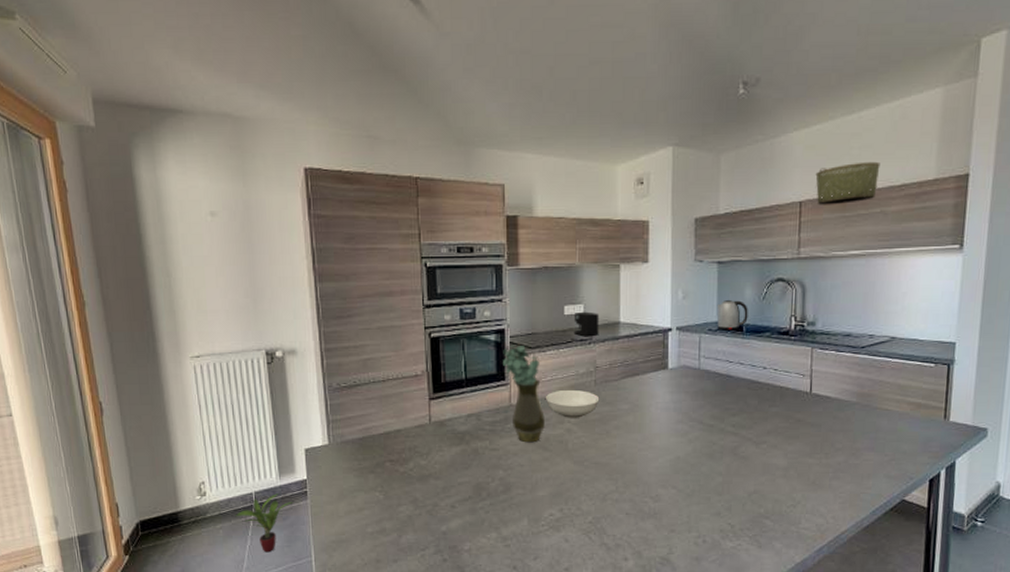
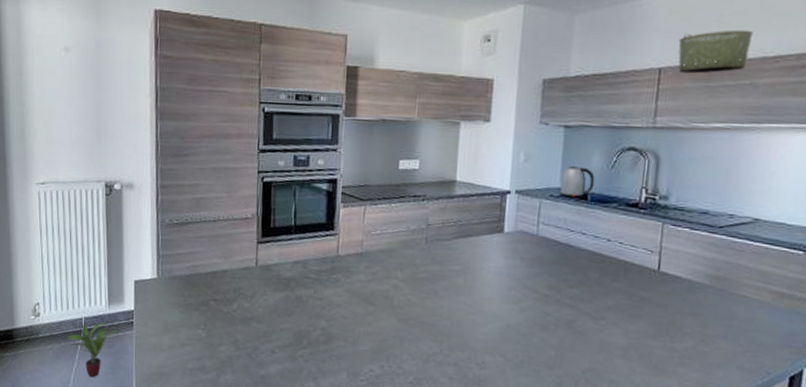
vase: present [503,342,545,443] -> none [333,192,372,296]
bowl: present [546,389,600,418] -> none [374,244,430,275]
coffee maker: present [571,311,600,341] -> none [404,167,435,197]

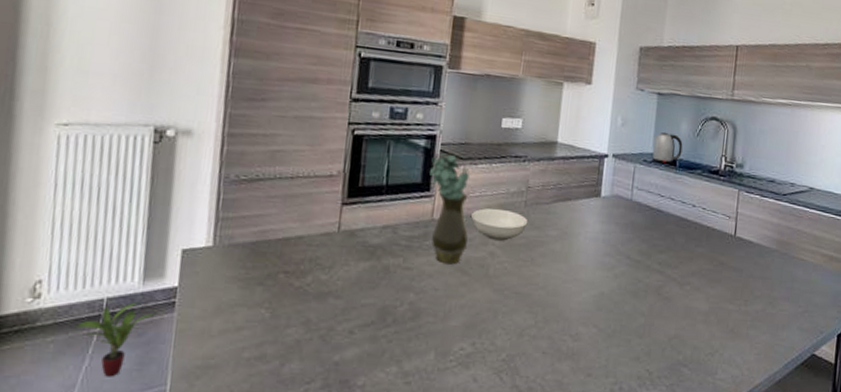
vase: none [333,192,372,296] -> present [430,149,470,264]
bowl: none [374,244,430,275] -> present [471,208,528,241]
basket: present [678,29,753,74] -> none [751,17,808,54]

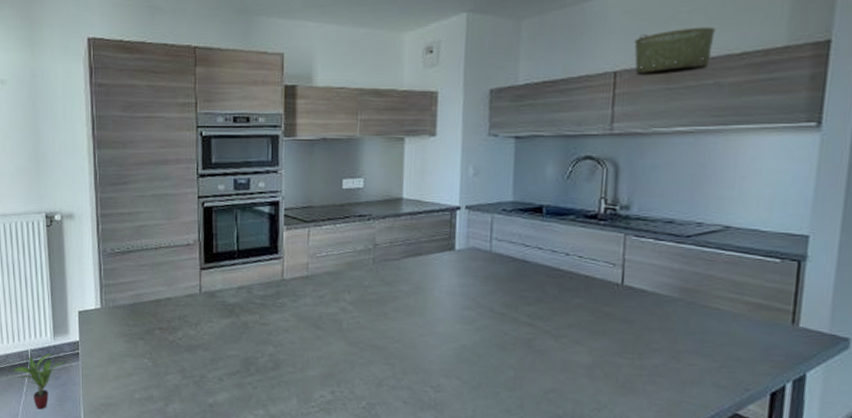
vase: present [430,149,470,264] -> none [276,214,318,320]
bowl: present [471,208,528,241] -> none [320,266,378,297]
kettle: present [652,132,683,164] -> none [512,177,550,212]
basket: none [751,17,808,54] -> present [634,27,716,76]

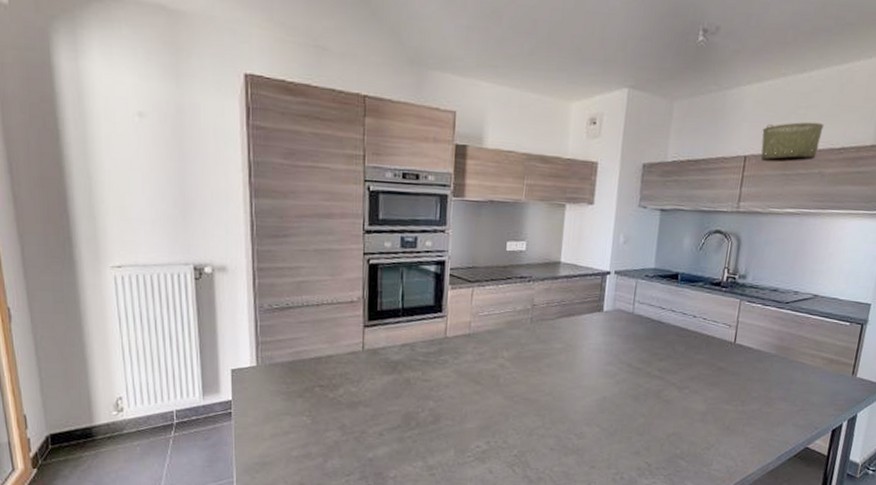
potted plant: present [12,353,66,410] -> none [154,413,217,472]

